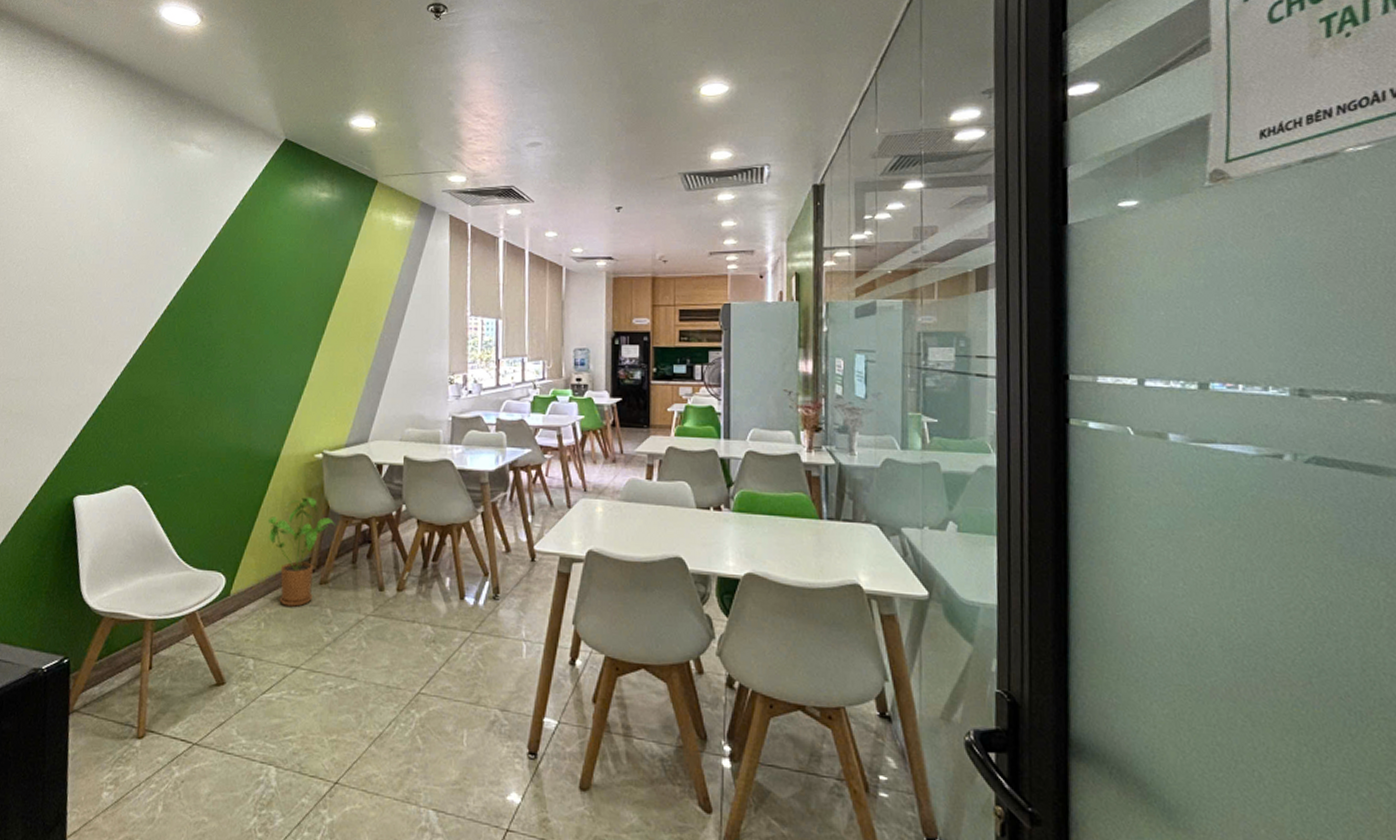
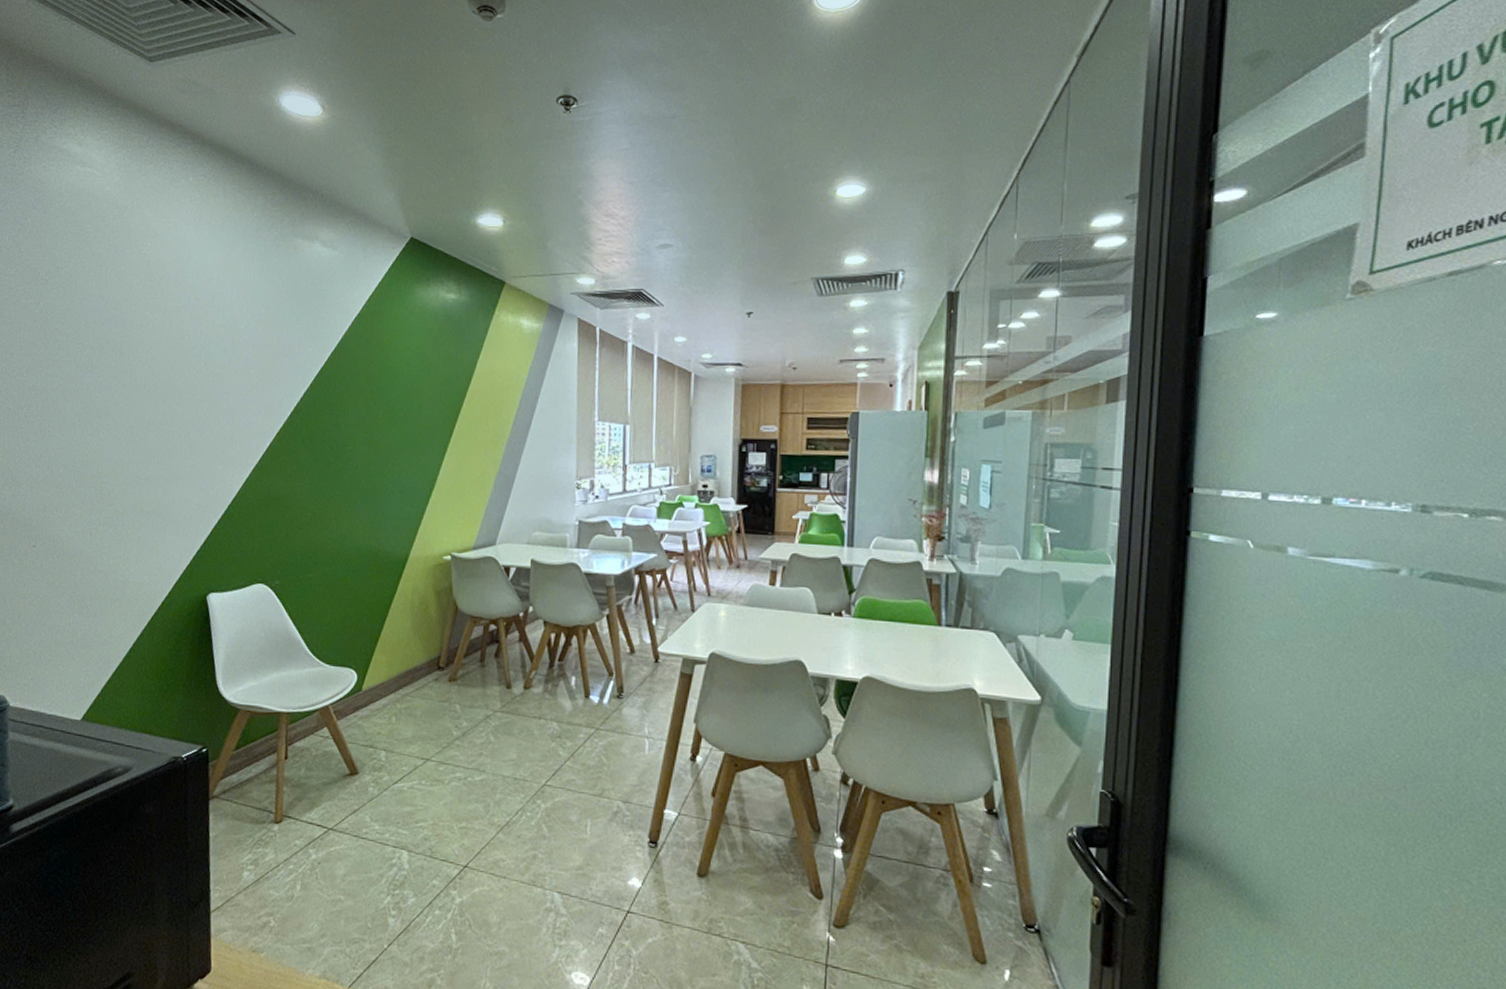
house plant: present [267,497,337,607] -> none [397,597,465,703]

